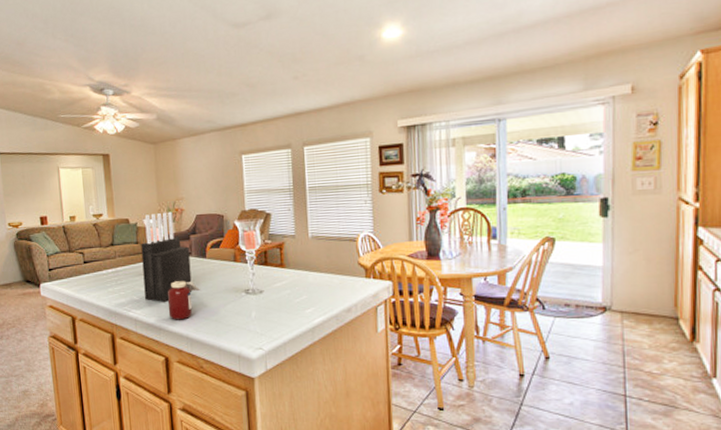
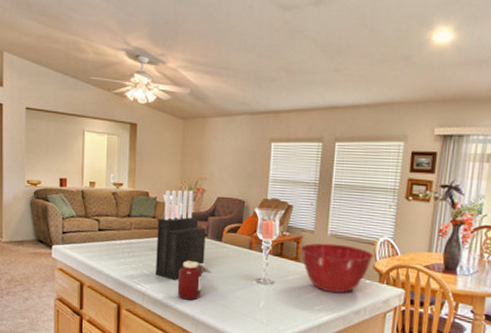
mixing bowl: none [284,245,357,294] -> present [301,243,374,294]

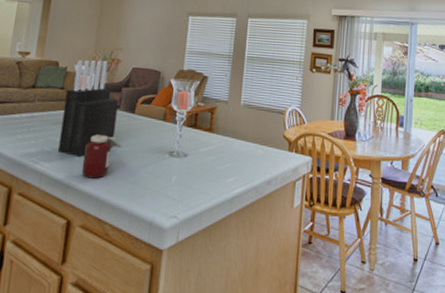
mixing bowl: present [301,243,374,294] -> none [215,113,283,164]

